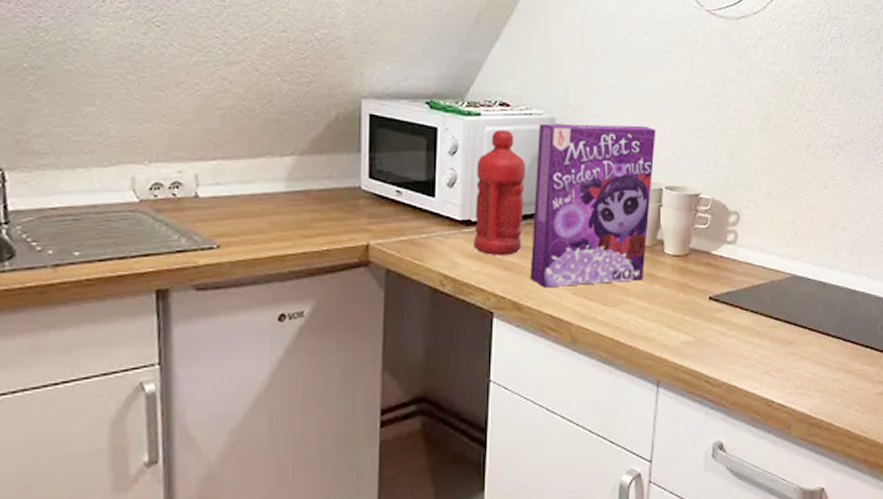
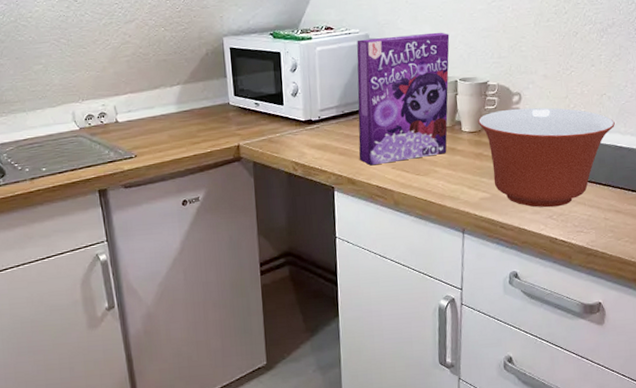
water bottle: present [474,130,527,256] -> none [312,48,351,145]
mixing bowl: none [685,231,849,360] -> present [478,107,615,208]

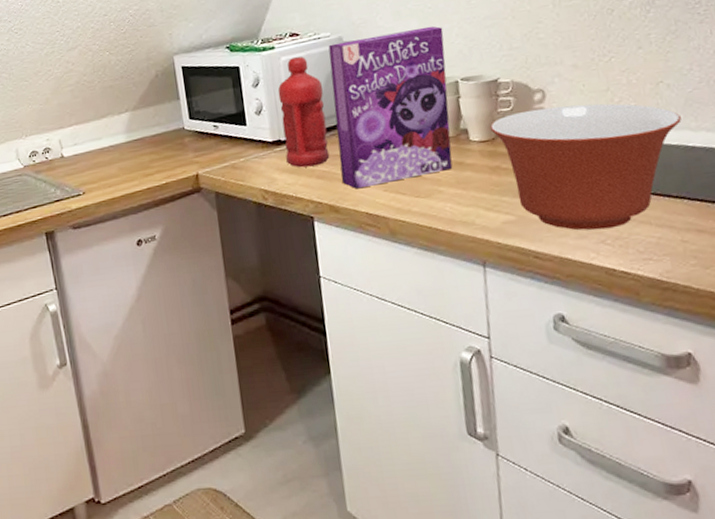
water bottle: none [312,48,351,145] -> present [277,56,330,168]

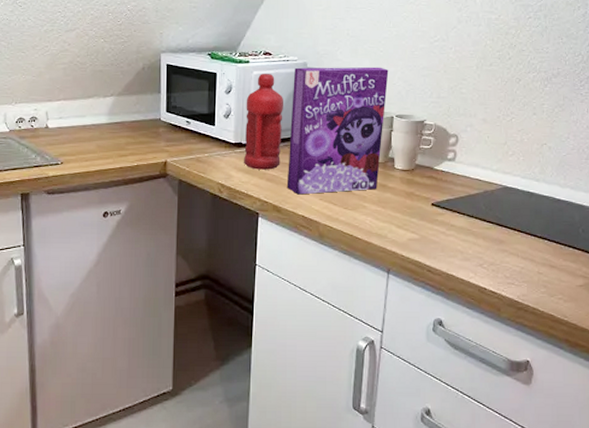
mixing bowl: present [490,103,682,231] -> none [412,150,554,256]

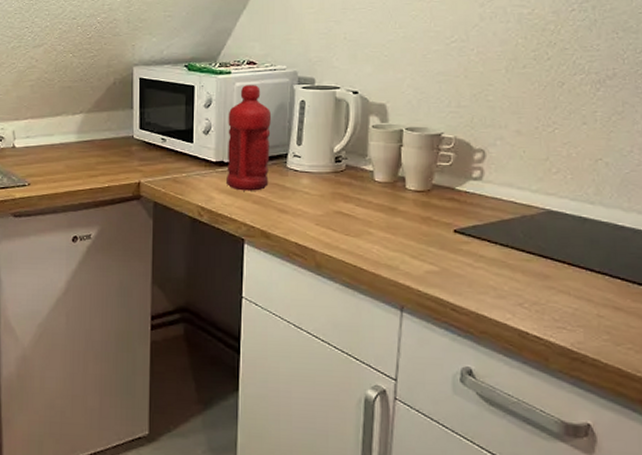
cereal box: present [286,67,389,195] -> none [276,73,396,219]

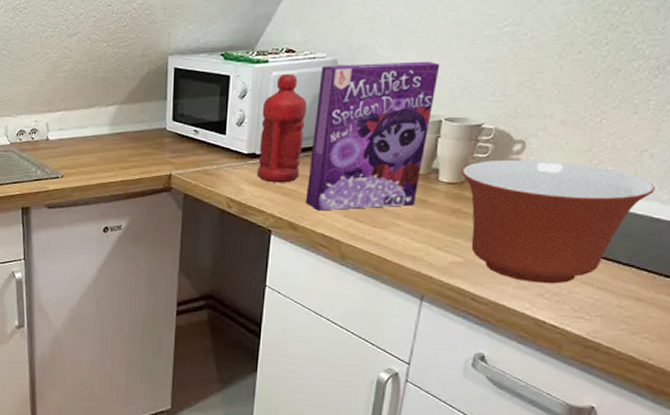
cereal box: none [276,73,396,219] -> present [305,61,440,211]
mixing bowl: none [428,168,615,293] -> present [462,159,655,284]

